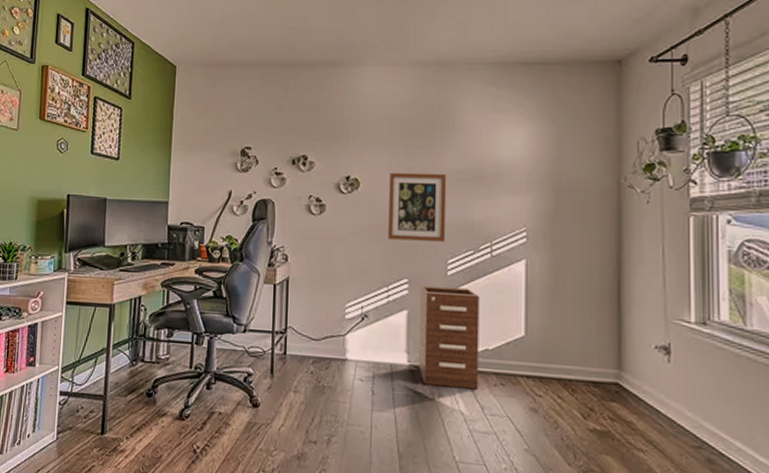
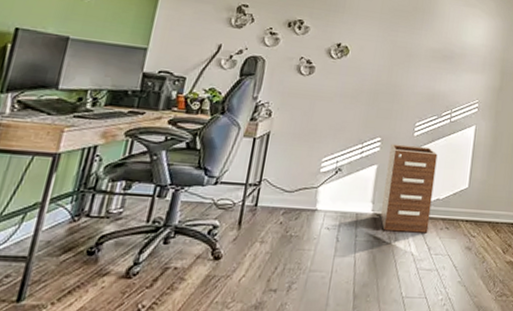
wall art: present [388,172,447,242] -> none [368,44,424,108]

